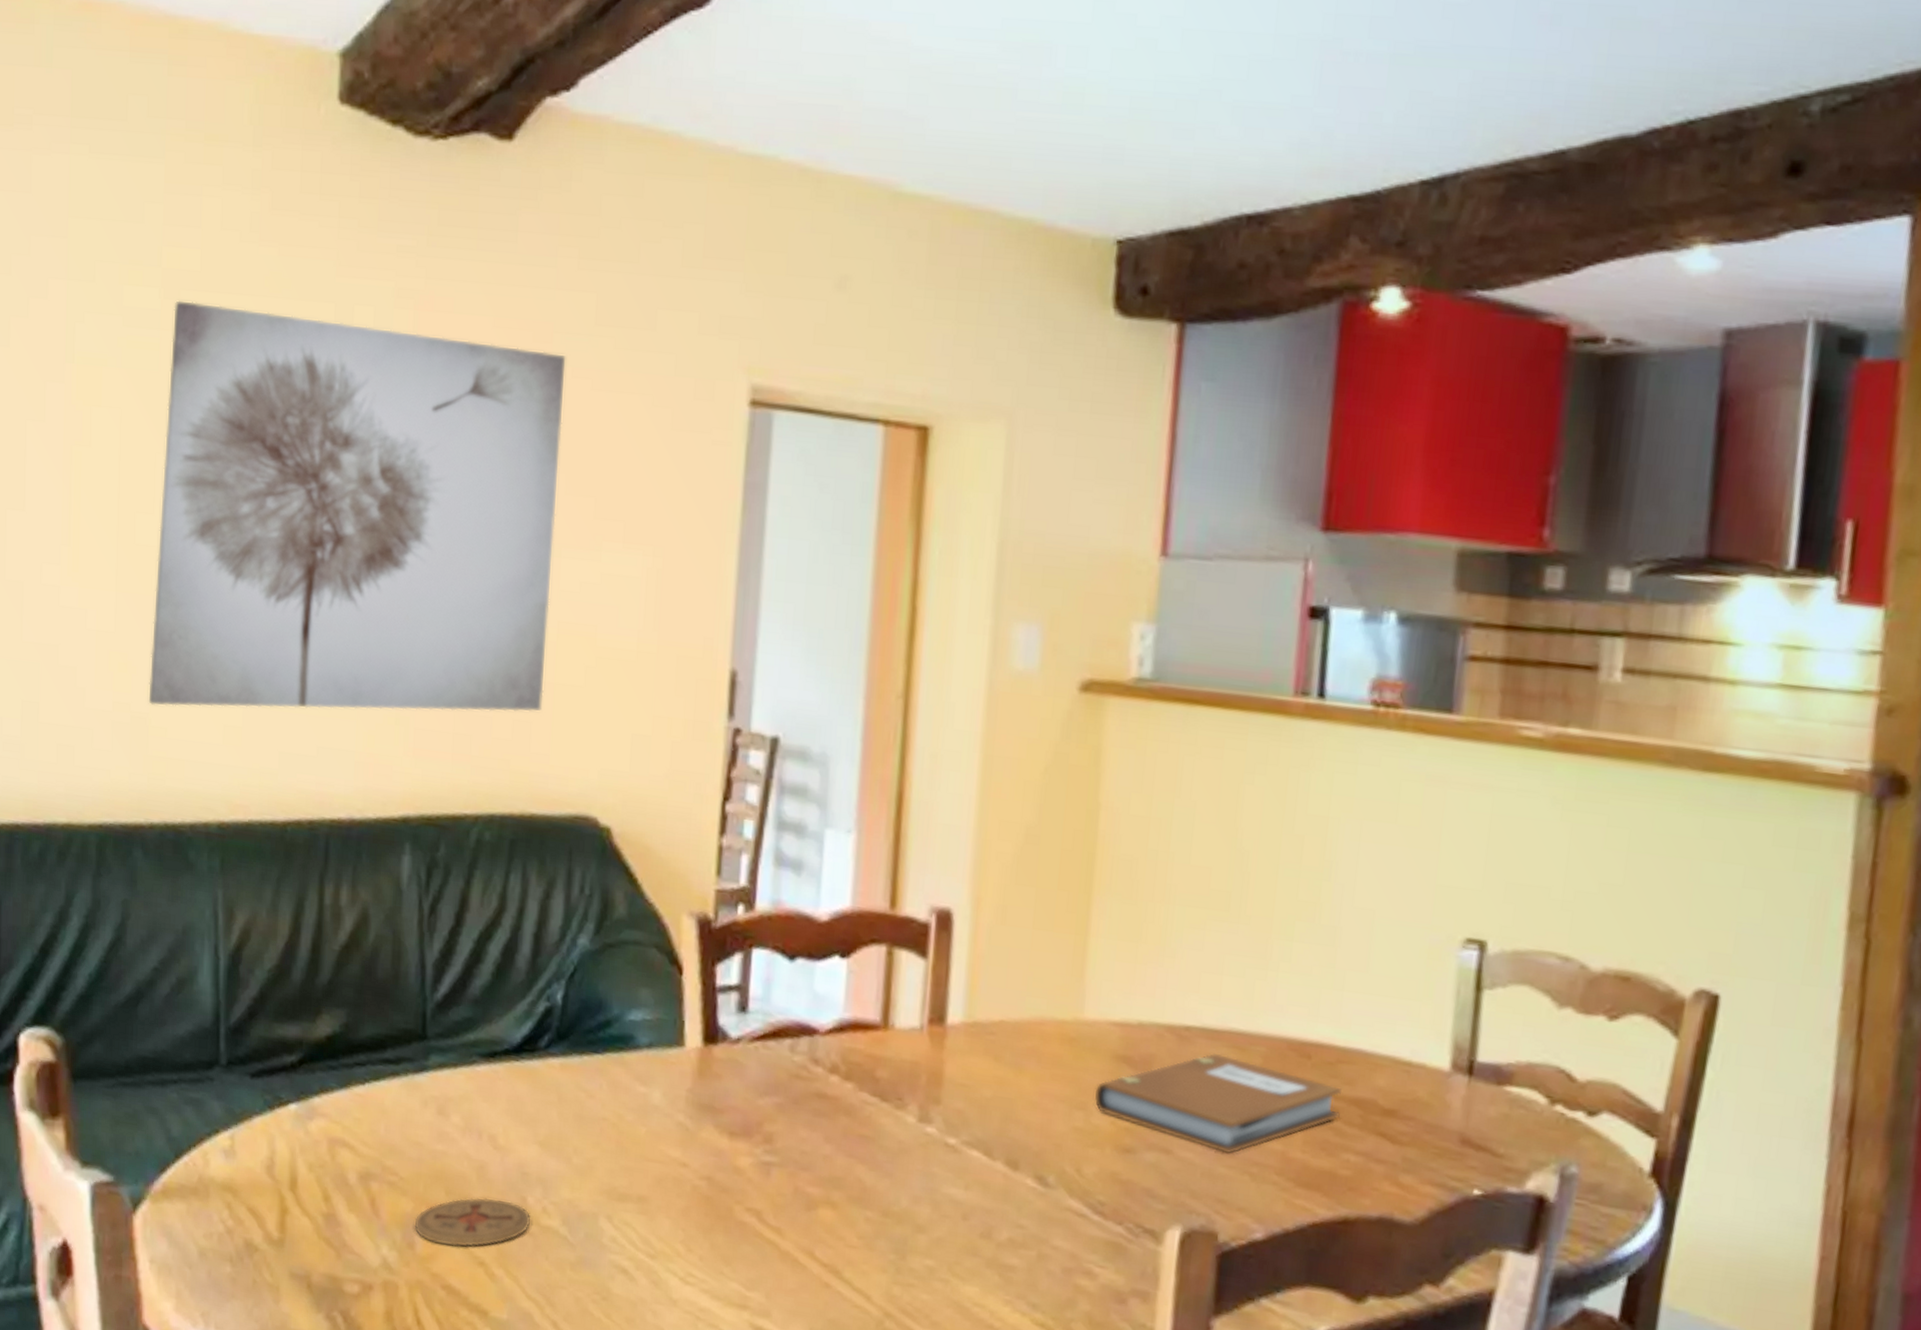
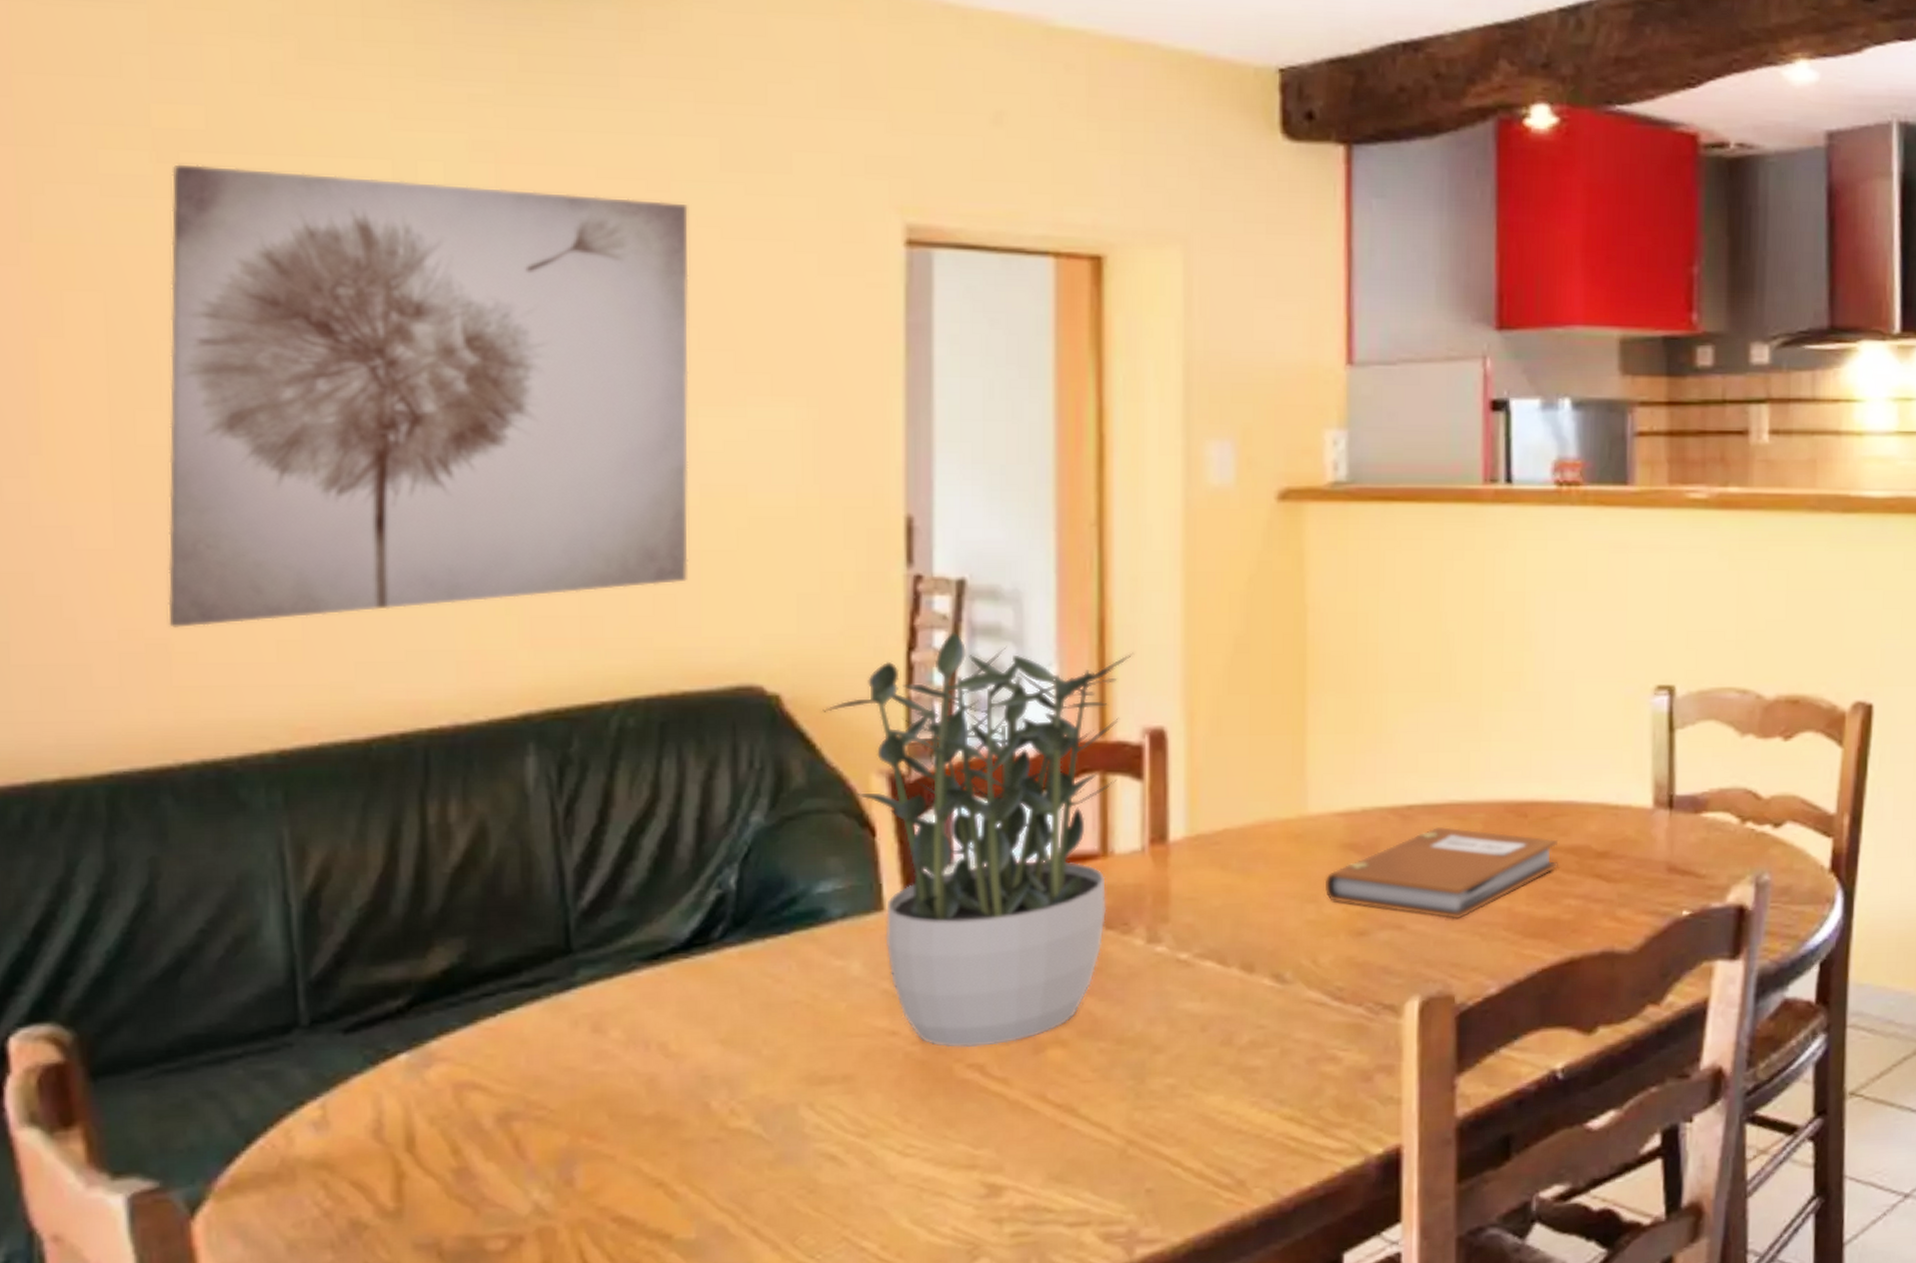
coaster: present [414,1197,531,1247] -> none [572,1110,717,1174]
potted plant: none [646,788,929,1195] -> present [823,632,1135,1048]

